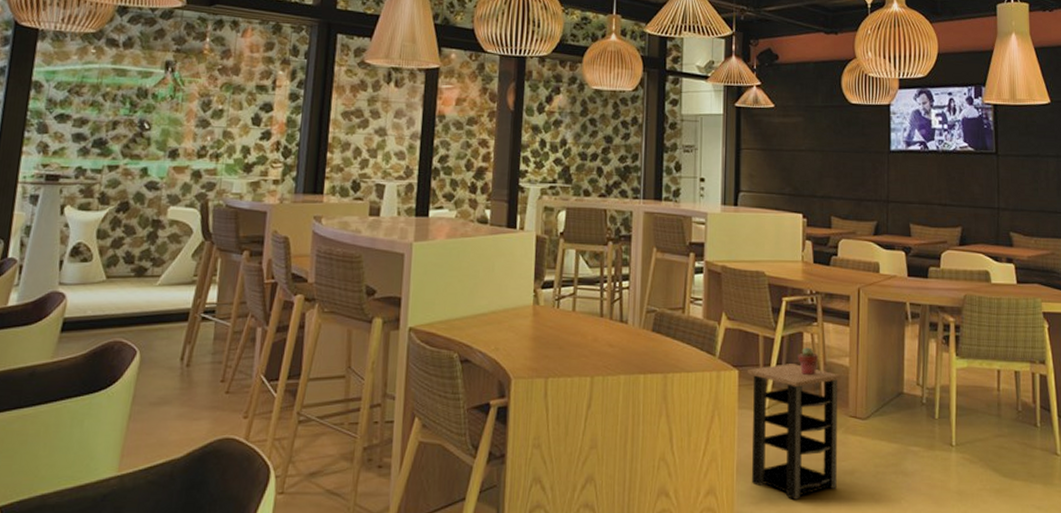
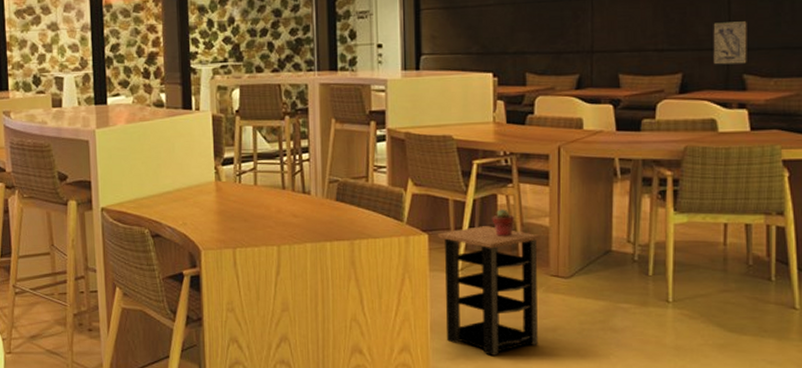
wall art: none [986,184,1013,223] -> present [713,21,747,65]

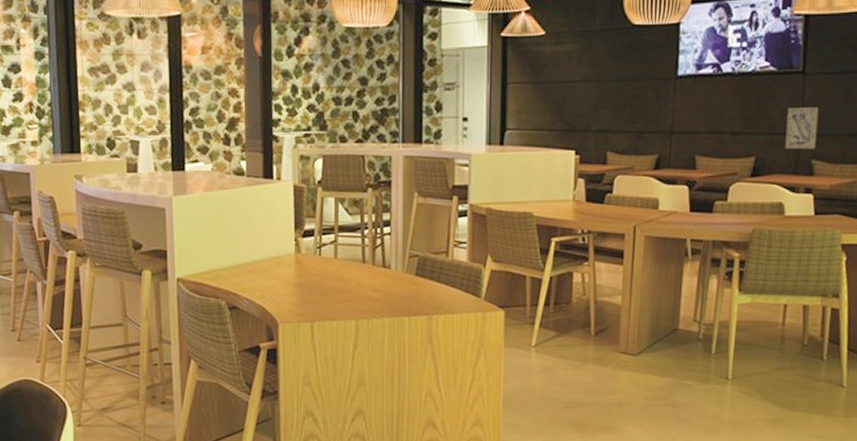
side table: present [438,226,540,356] -> none [514,303,612,430]
potted succulent: present [492,209,515,236] -> none [567,287,589,313]

